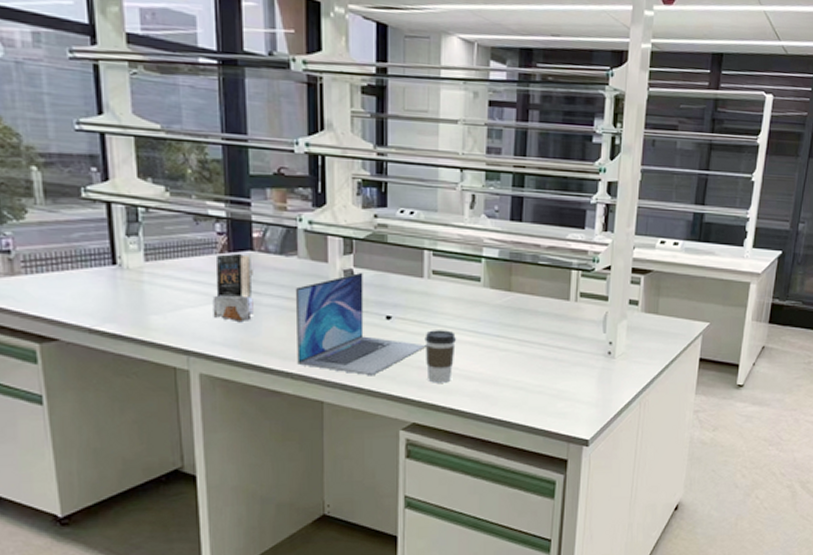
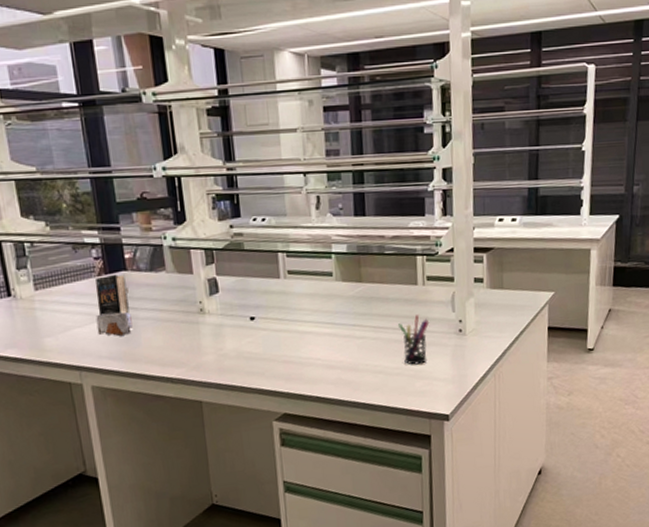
laptop: present [295,272,426,376] -> none [166,279,289,374]
coffee cup: present [425,330,456,383] -> none [287,324,316,375]
pen holder: none [545,332,578,384] -> present [398,315,430,365]

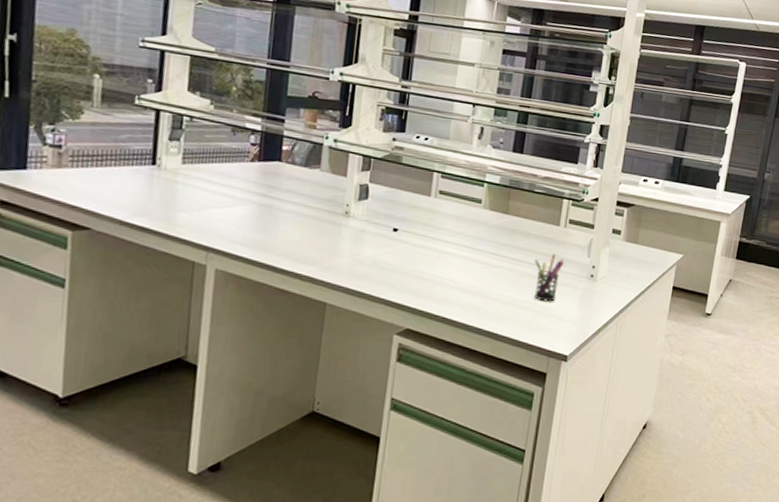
book: present [94,274,133,337] -> none [236,162,278,225]

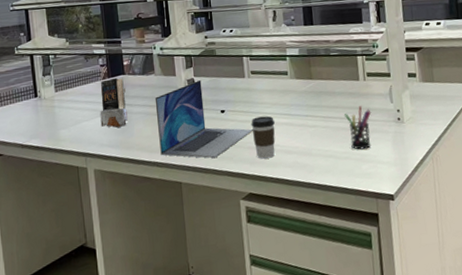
book: none [236,162,278,225] -> present [100,78,128,129]
laptop: none [307,187,427,282] -> present [154,79,253,159]
coffee cup: none [425,244,455,293] -> present [251,116,276,159]

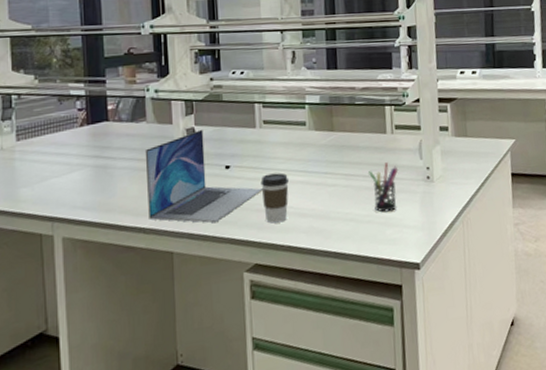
book: present [100,78,128,129] -> none [74,125,109,187]

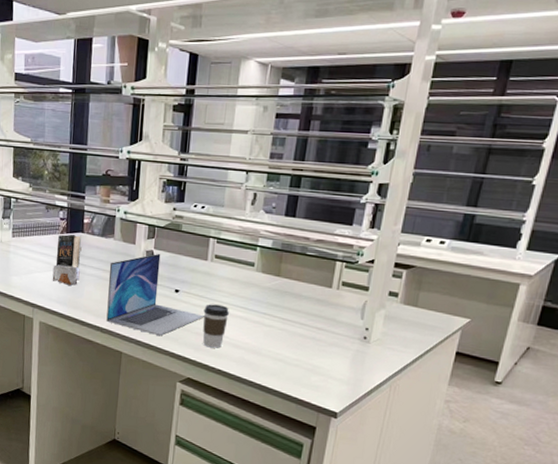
book: none [74,125,109,187] -> present [52,234,82,287]
pen holder: present [369,162,399,212] -> none [305,315,336,361]

